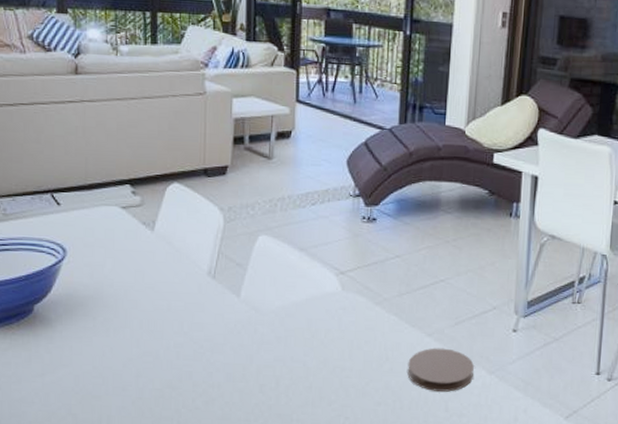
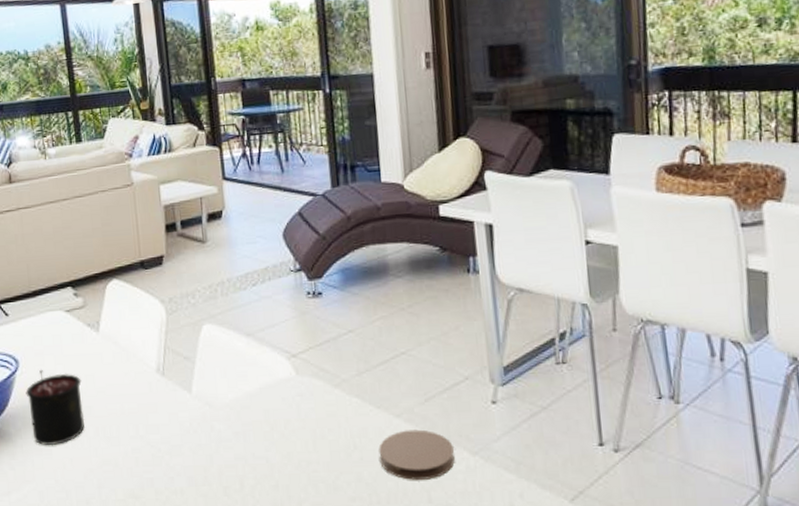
candle: none [71,260,130,334] -> present [25,369,85,446]

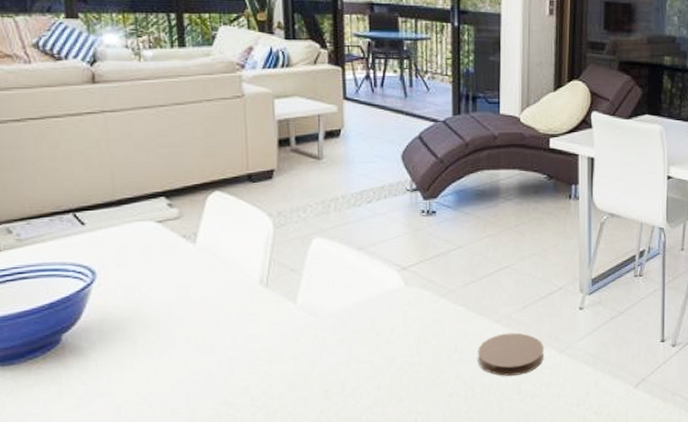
candle: present [25,369,85,446] -> none [103,280,175,359]

